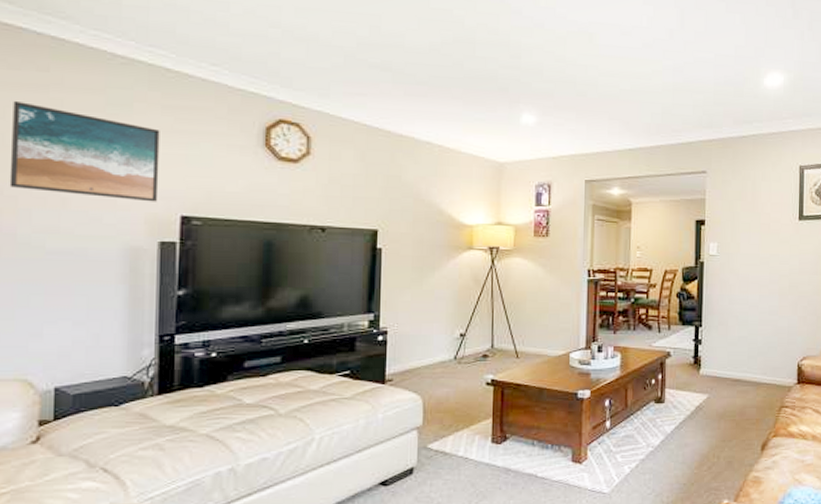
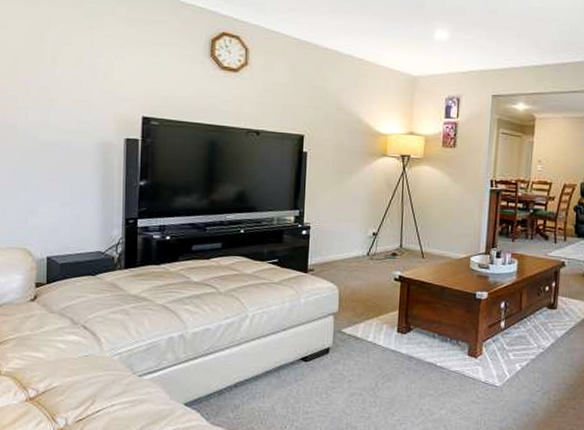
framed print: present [9,100,160,202] -> none [11,13,126,104]

